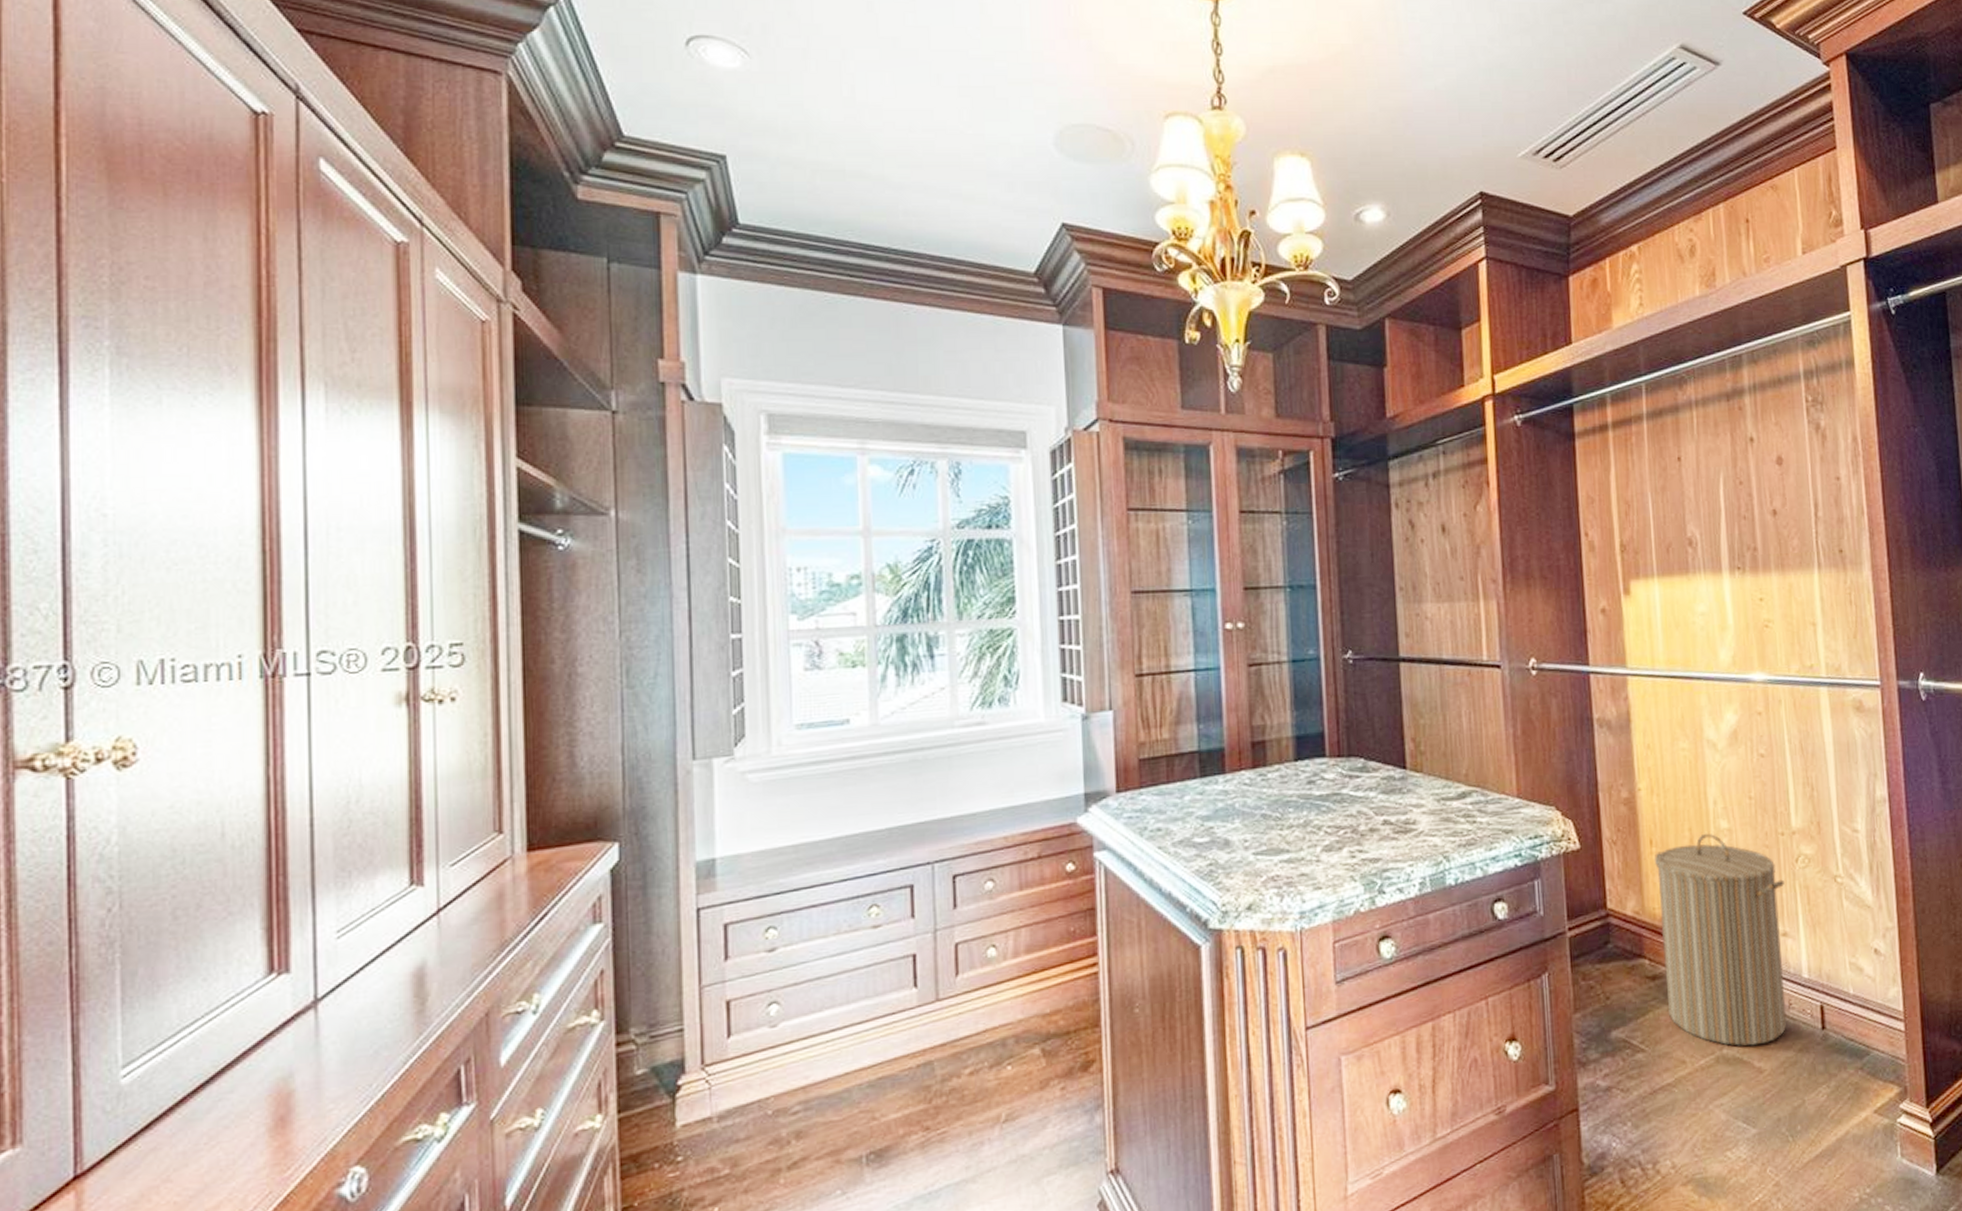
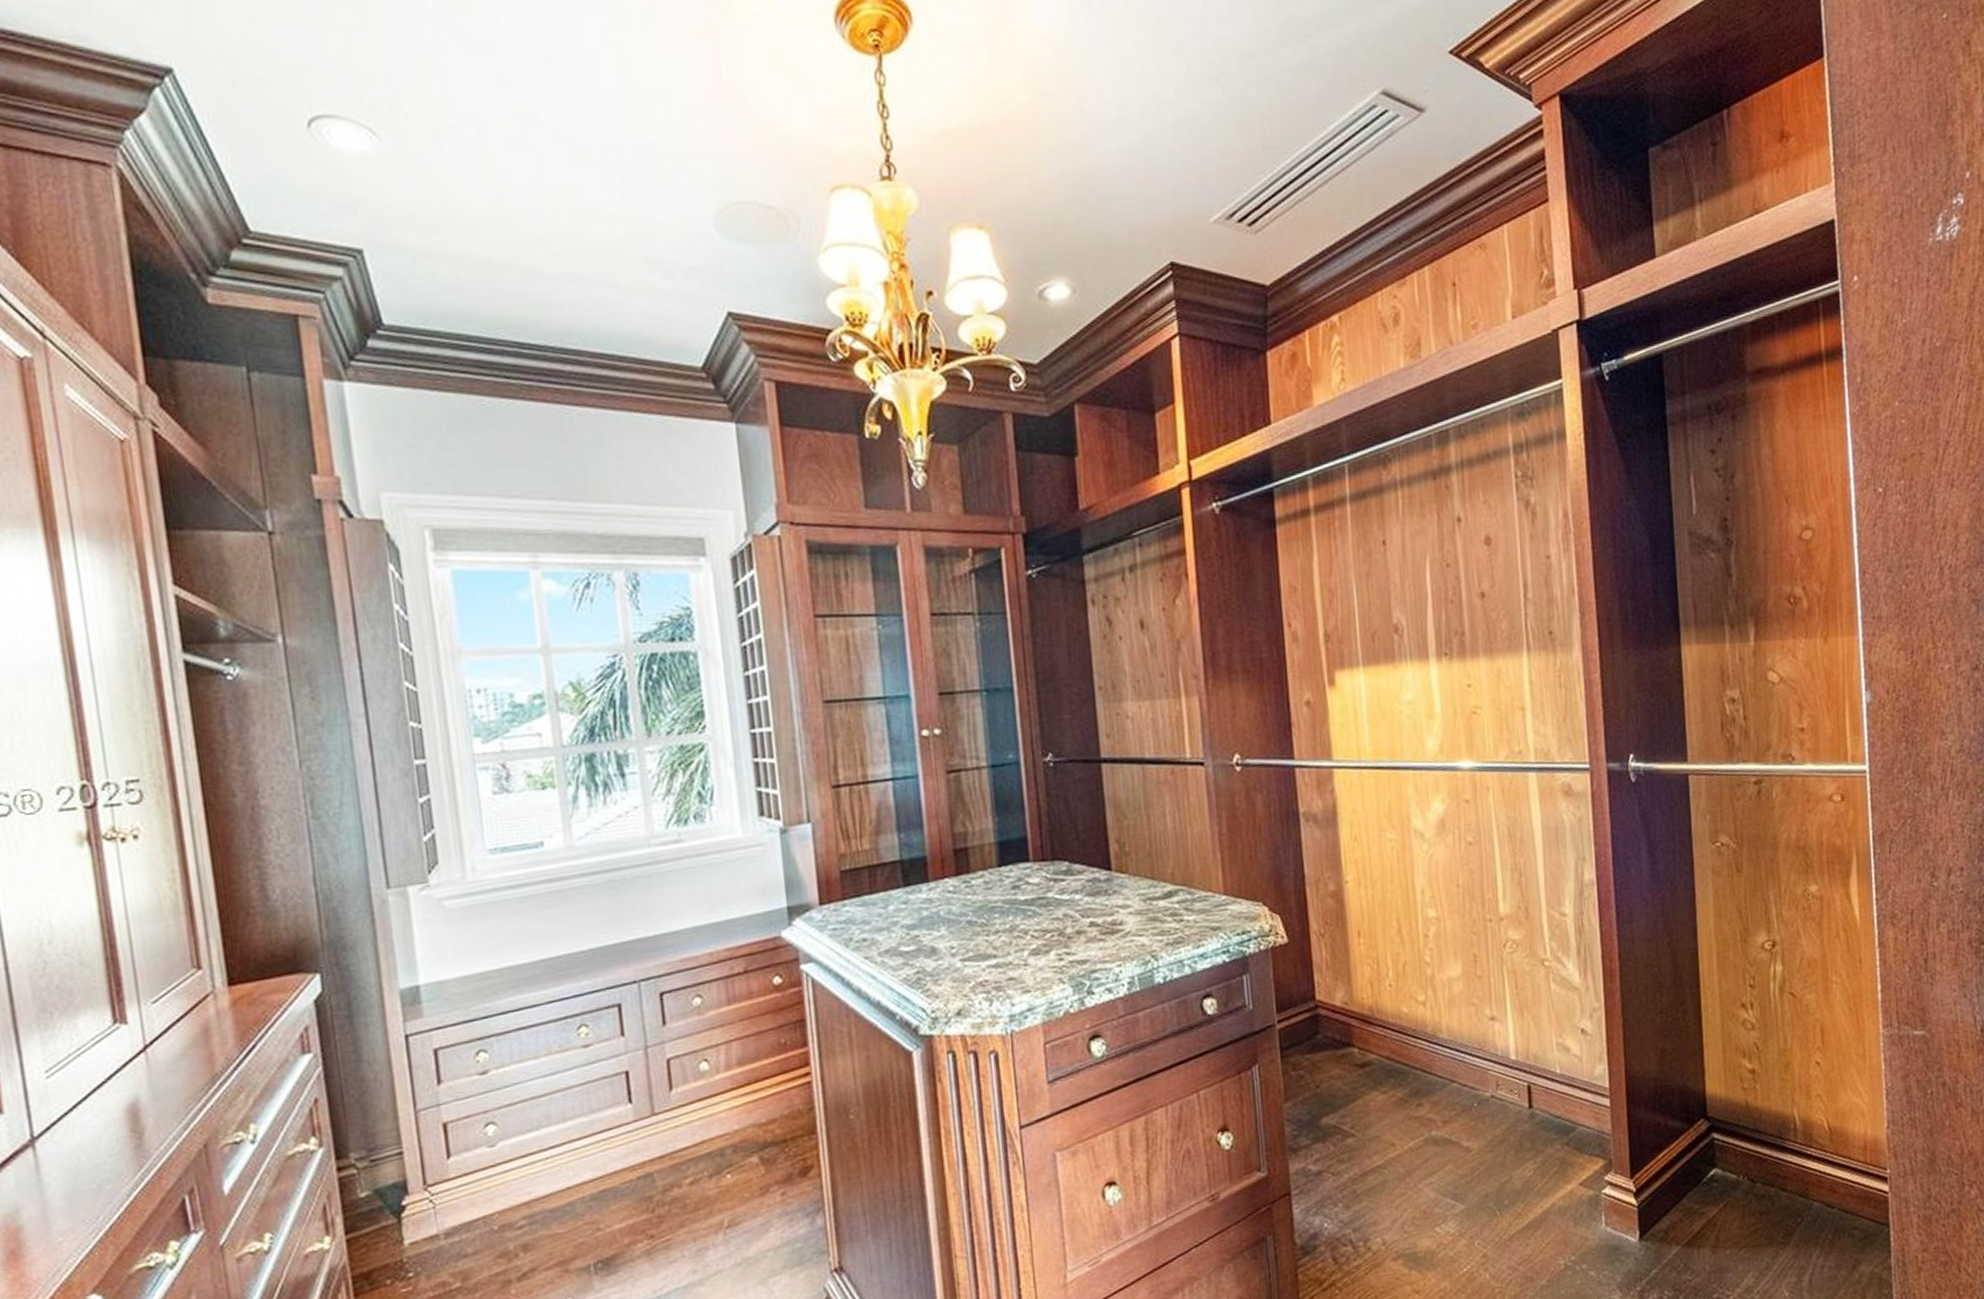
laundry hamper: present [1654,833,1787,1046] -> none [1362,922,1495,1128]

